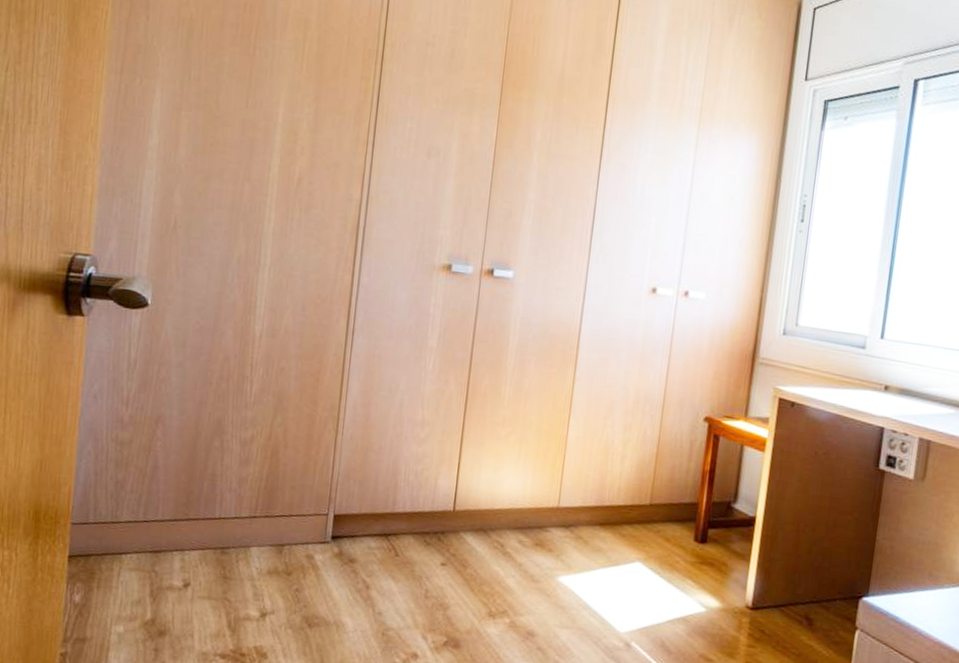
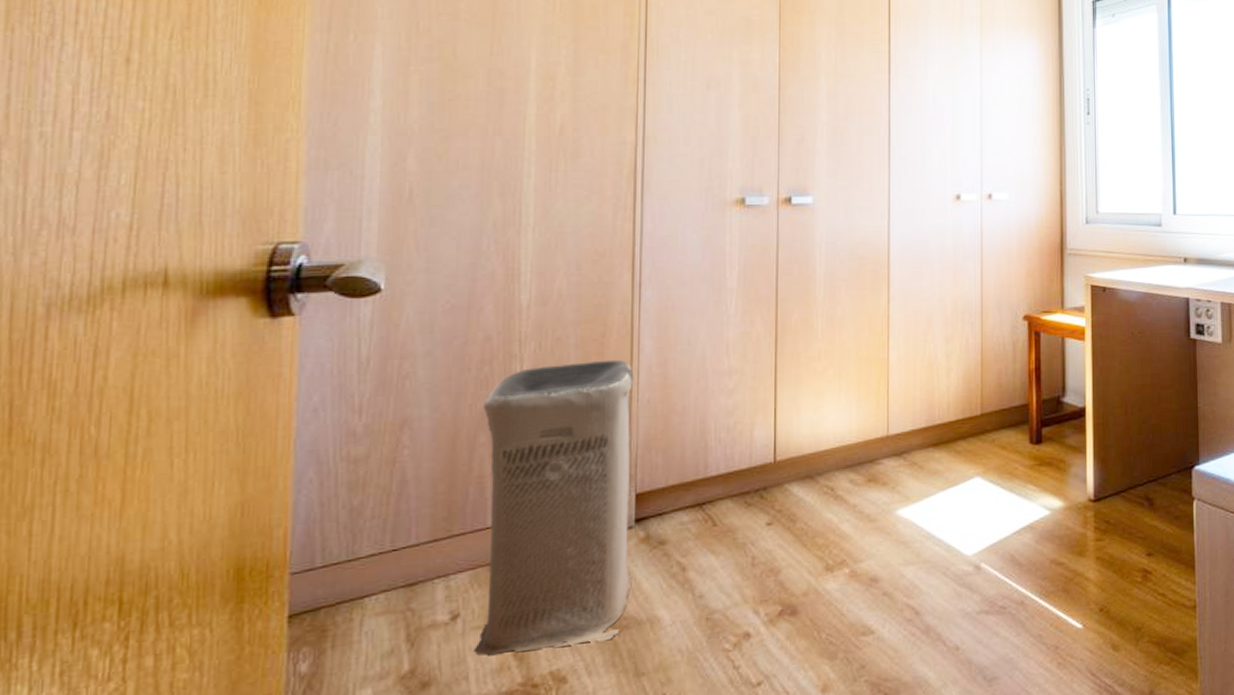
laundry basket: none [198,390,342,632] -> present [473,359,634,655]

